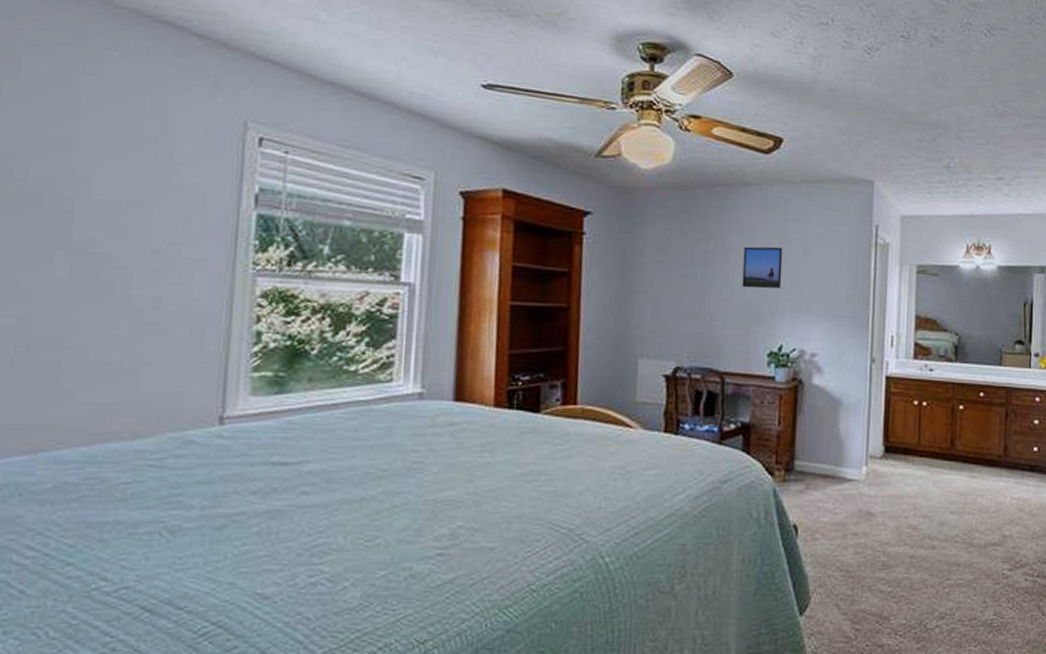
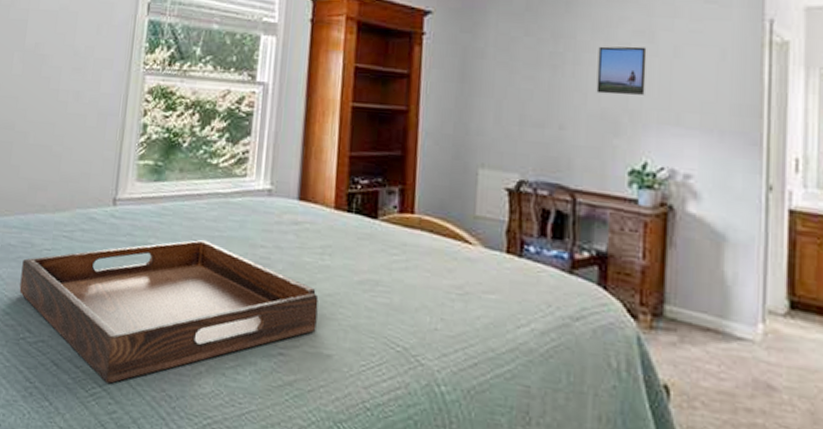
serving tray: none [86,451,479,619] -> present [19,239,319,384]

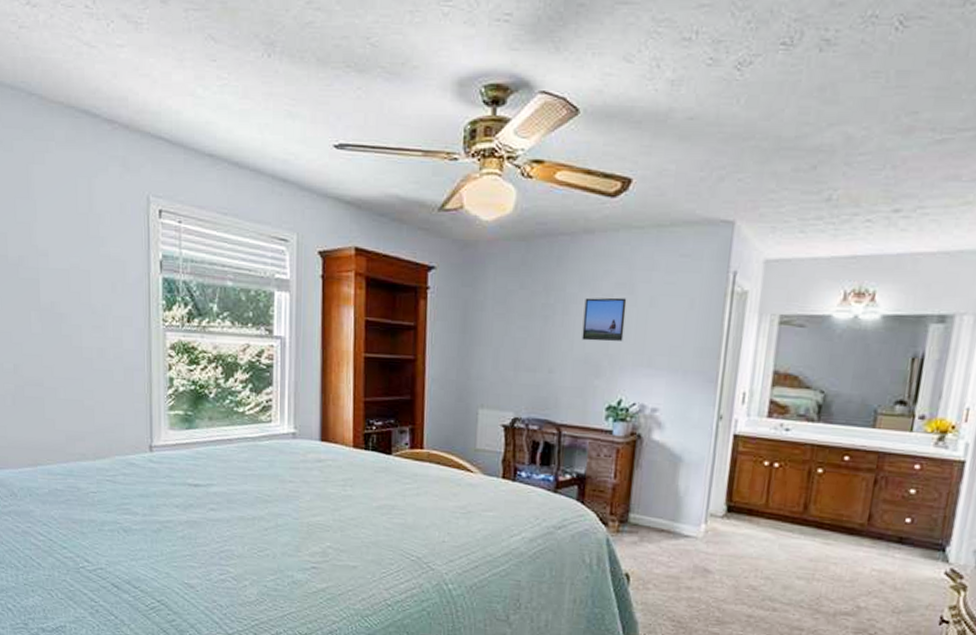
serving tray: present [19,239,319,384] -> none [71,478,343,599]

